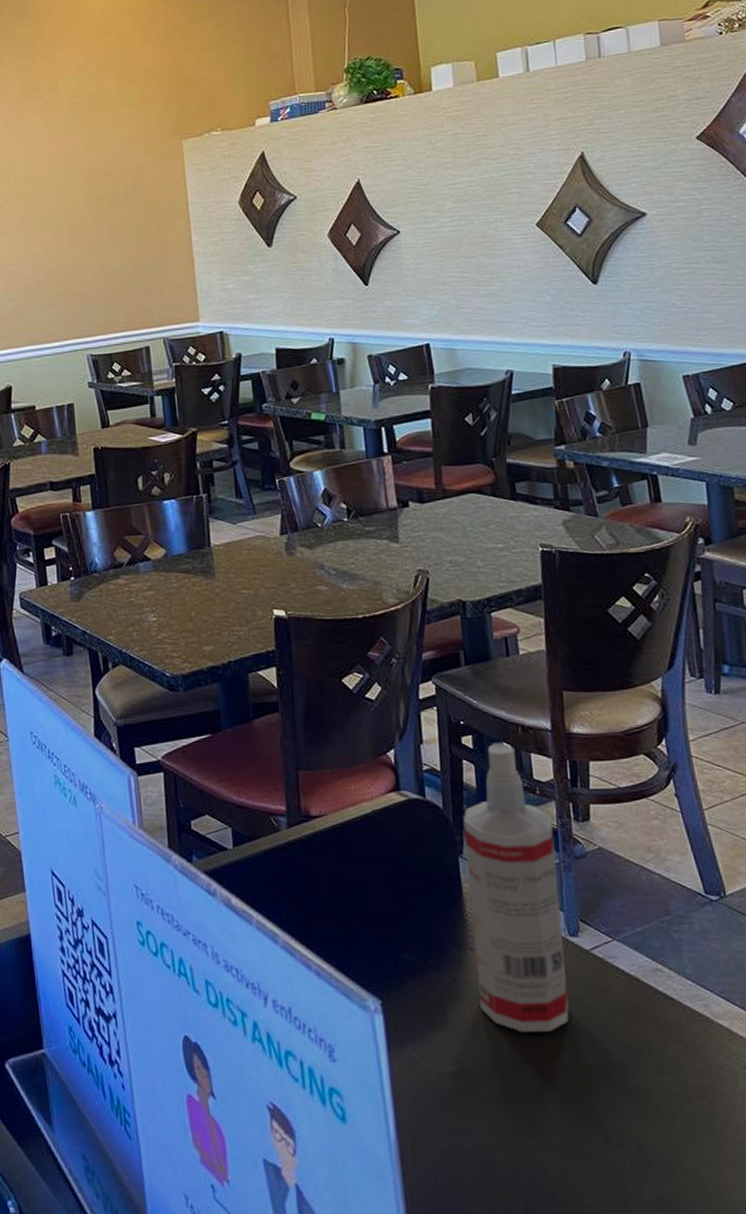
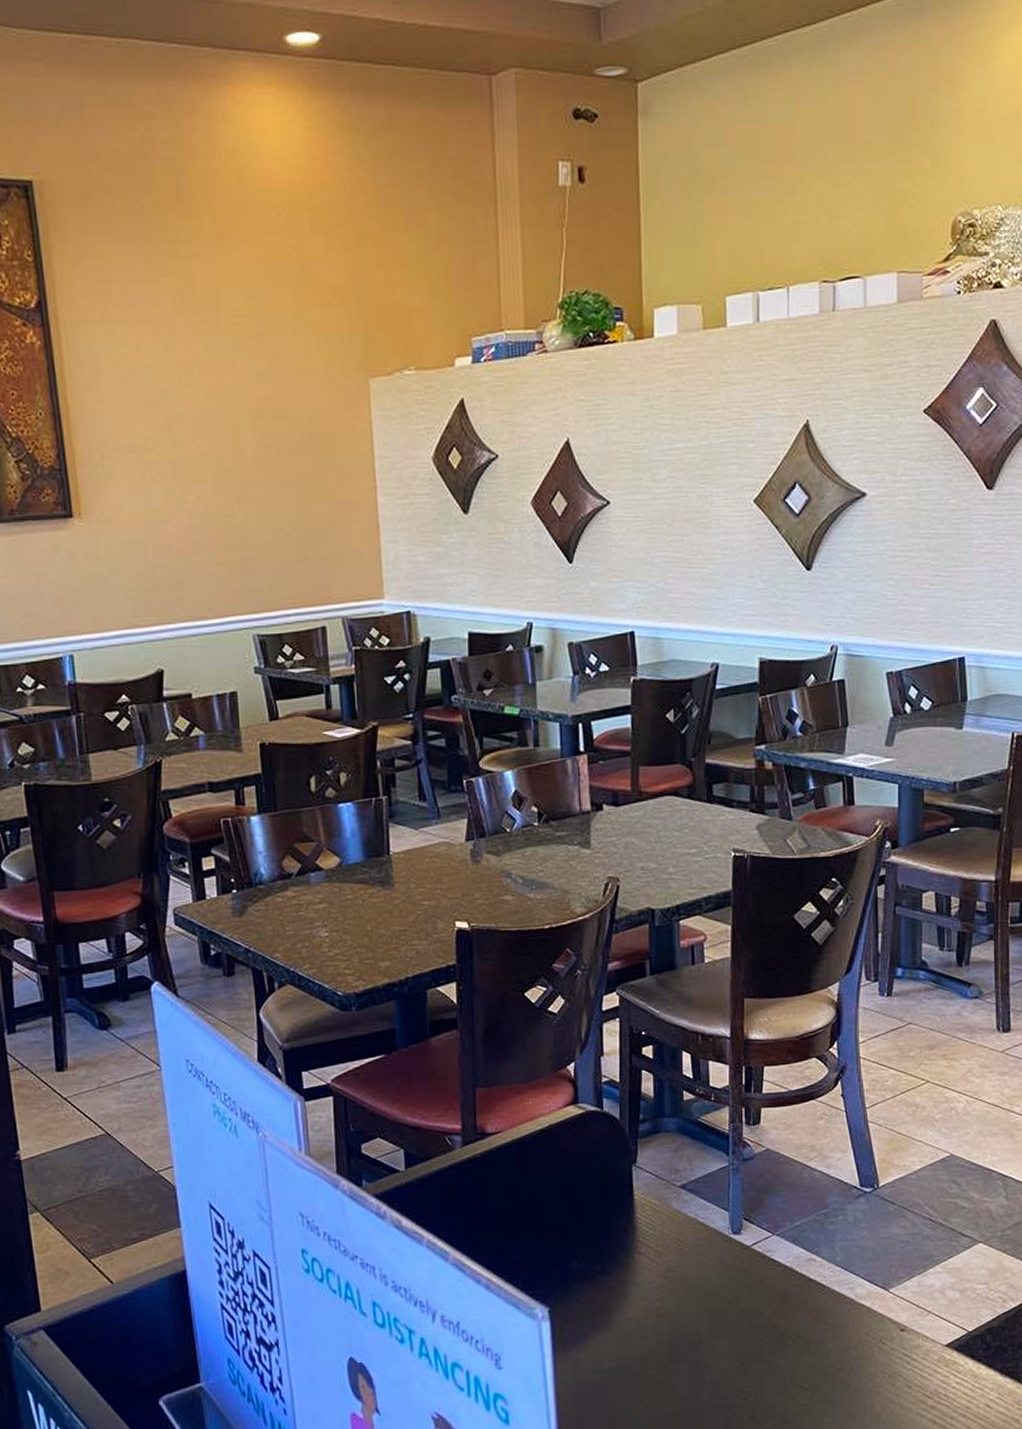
spray bottle: present [463,742,569,1033] -> none [638,1051,728,1327]

